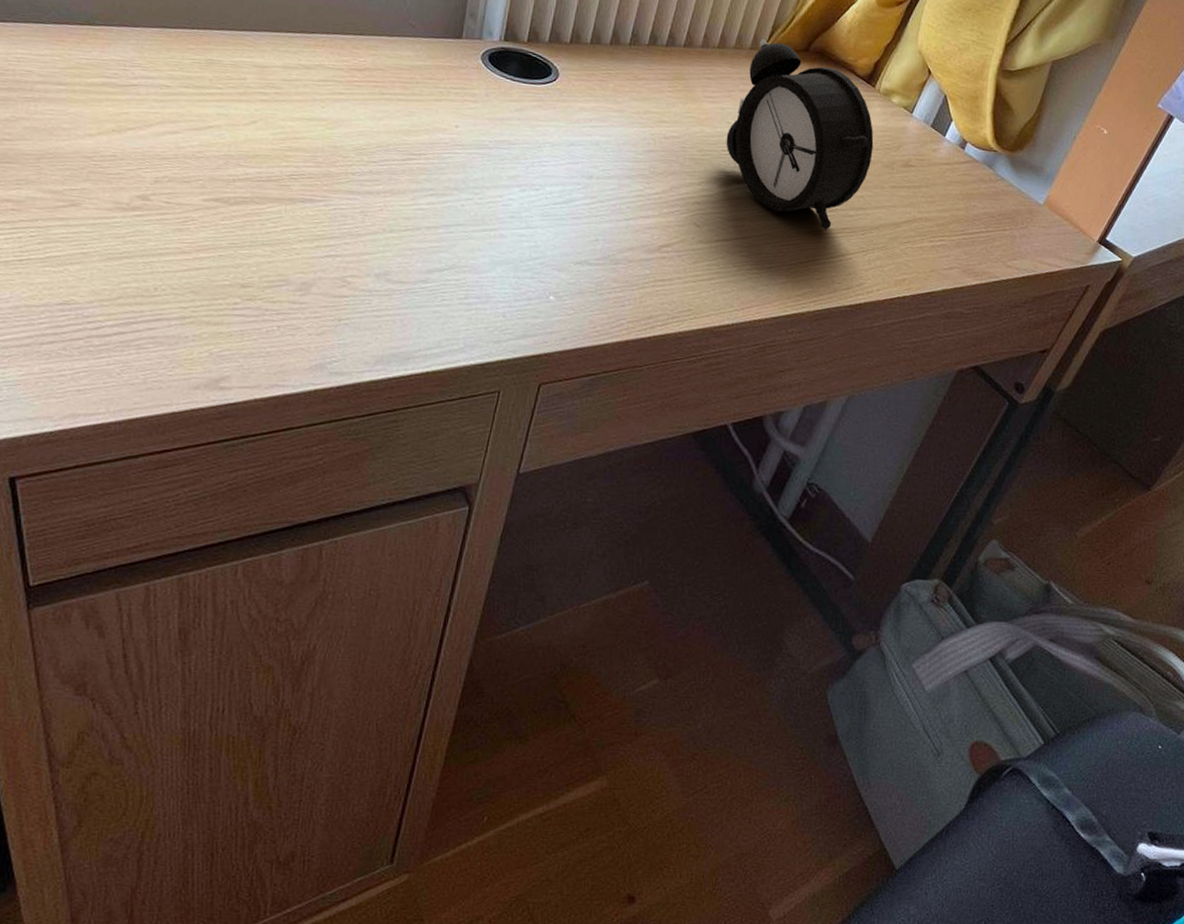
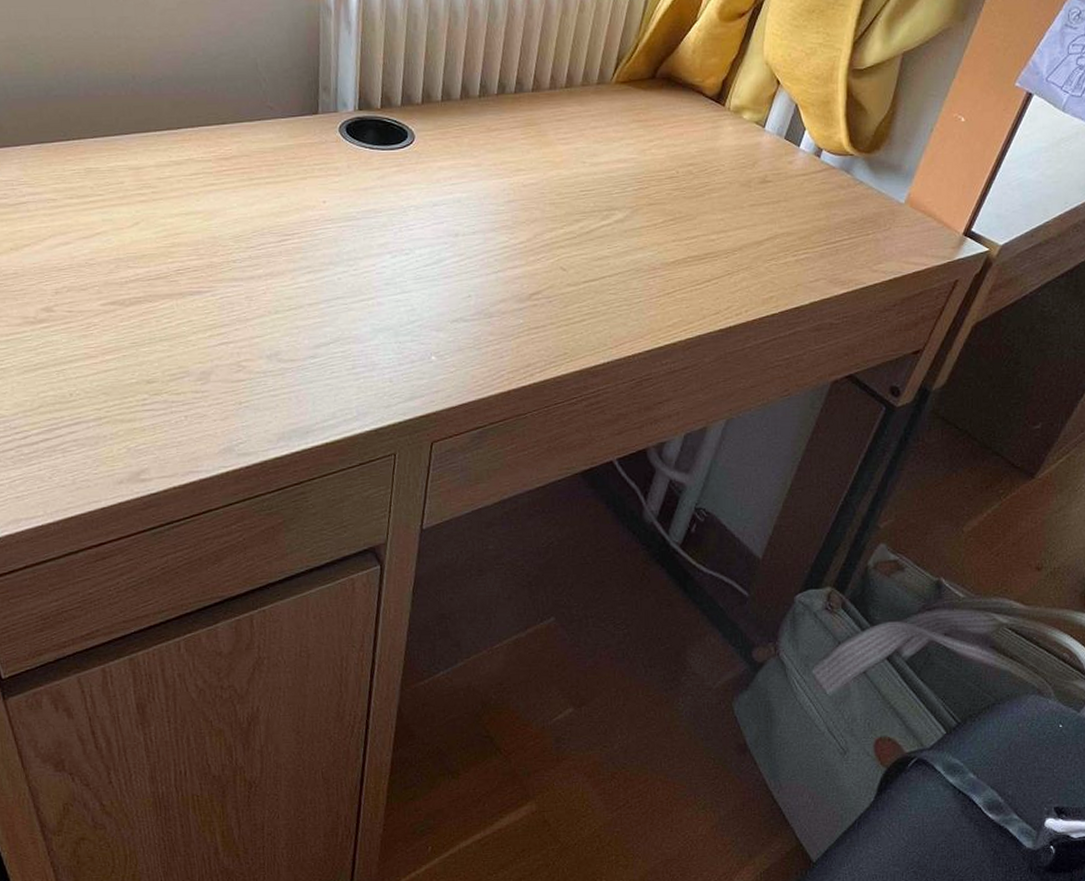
alarm clock: present [726,39,874,230] -> none [583,72,729,258]

